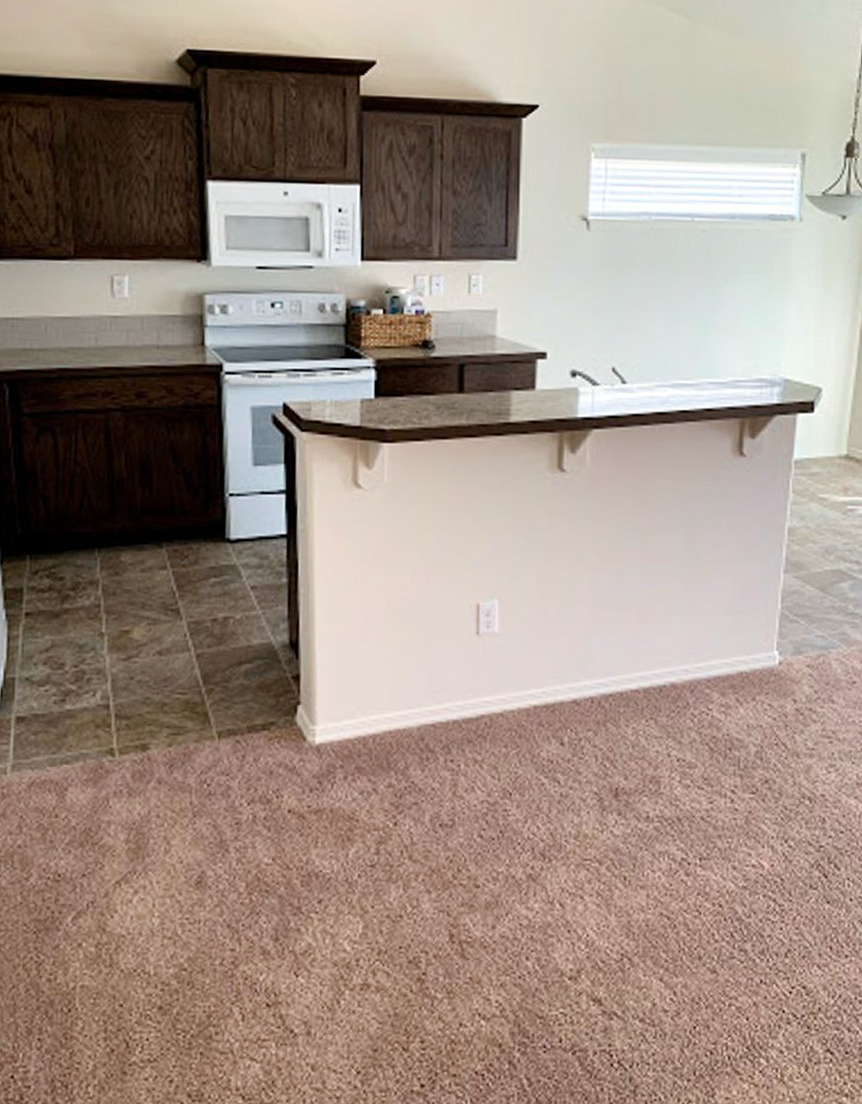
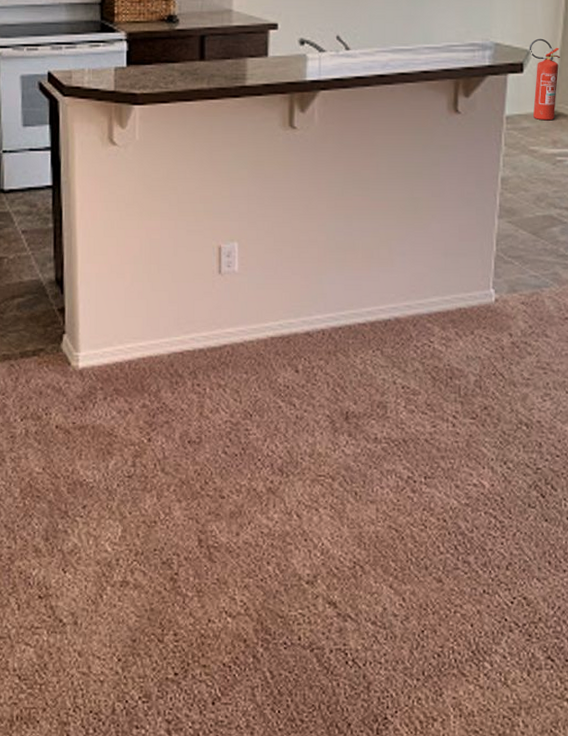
fire extinguisher: none [820,375,854,466] -> present [529,38,561,121]

